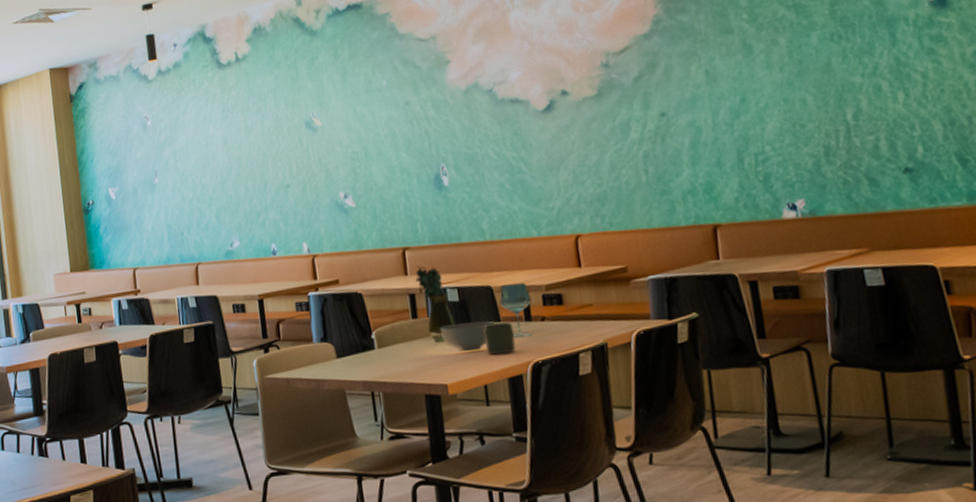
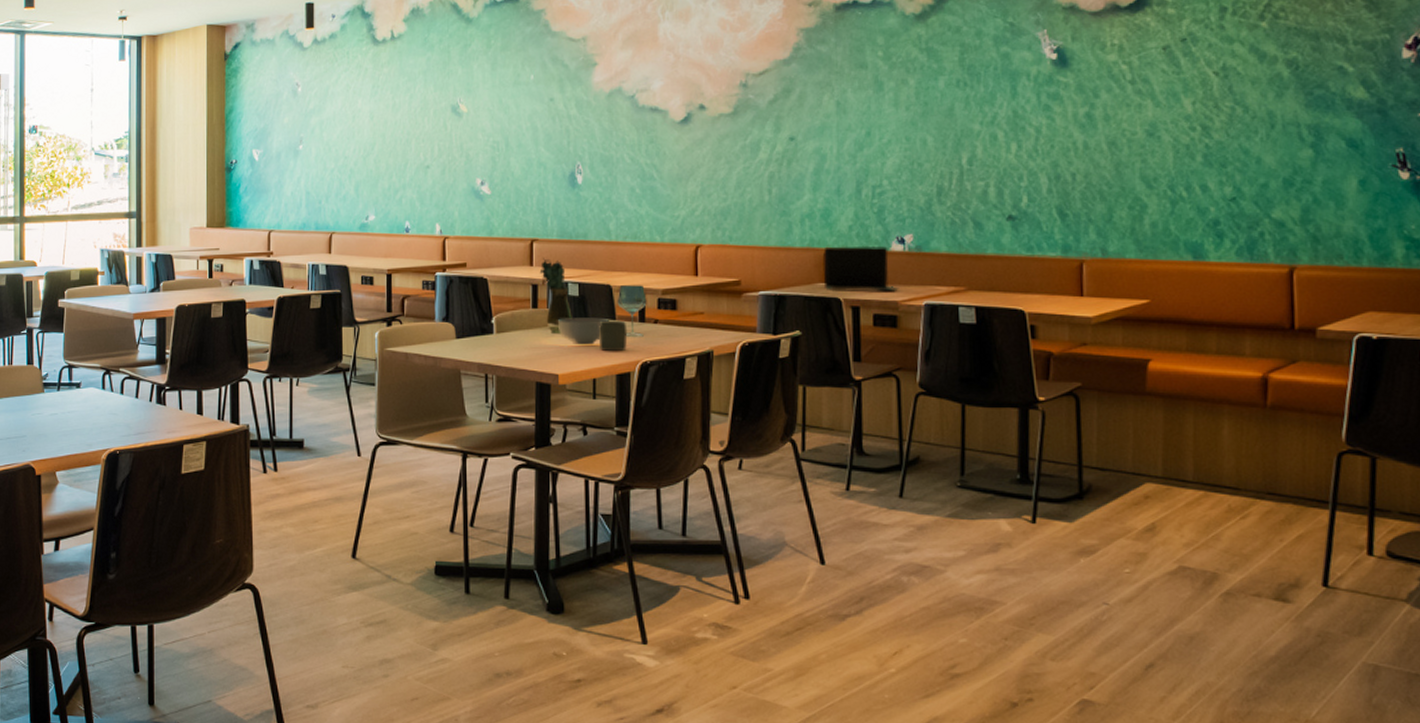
laptop computer: none [711,215,797,268] -> present [823,245,899,293]

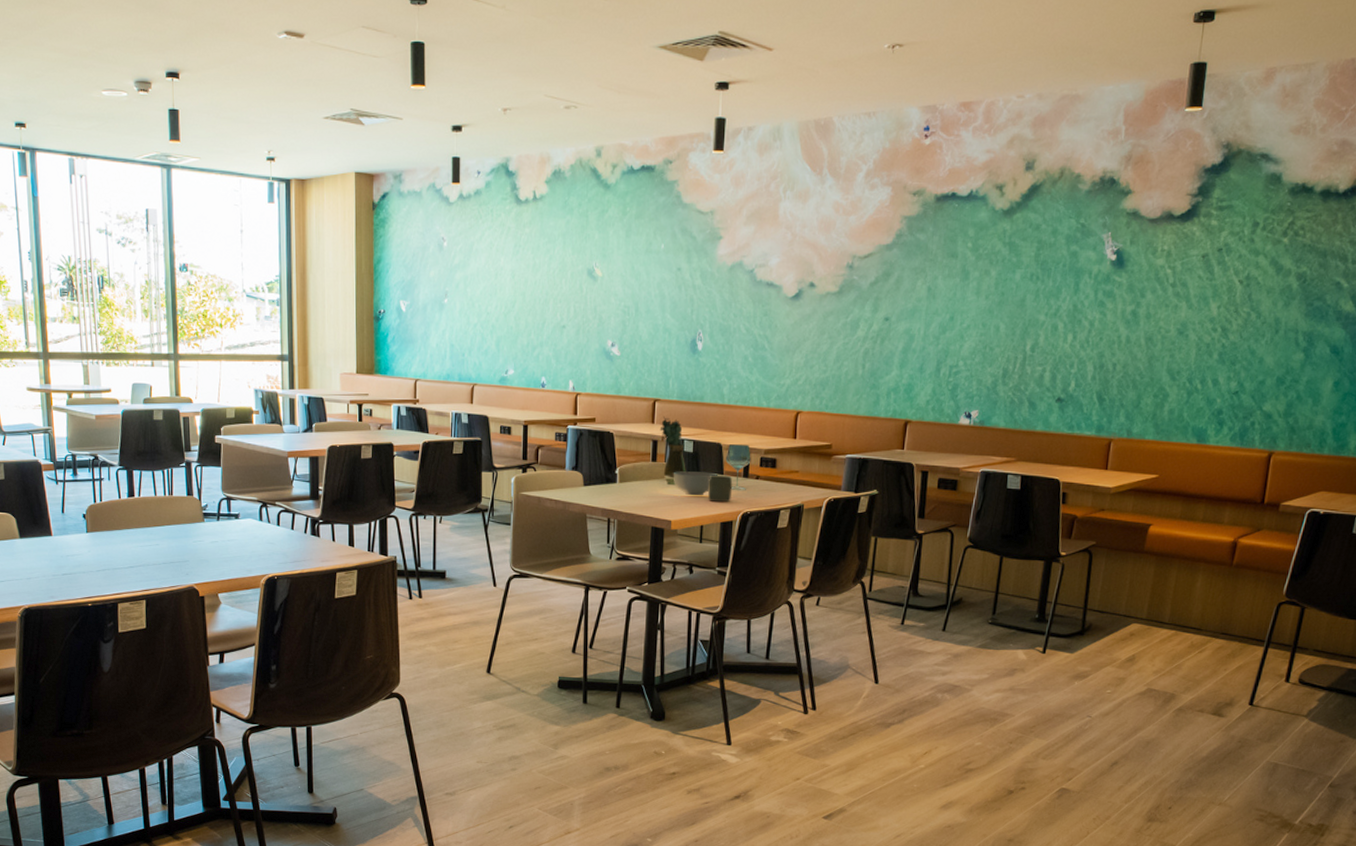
laptop computer: present [823,245,899,293] -> none [901,418,962,460]

